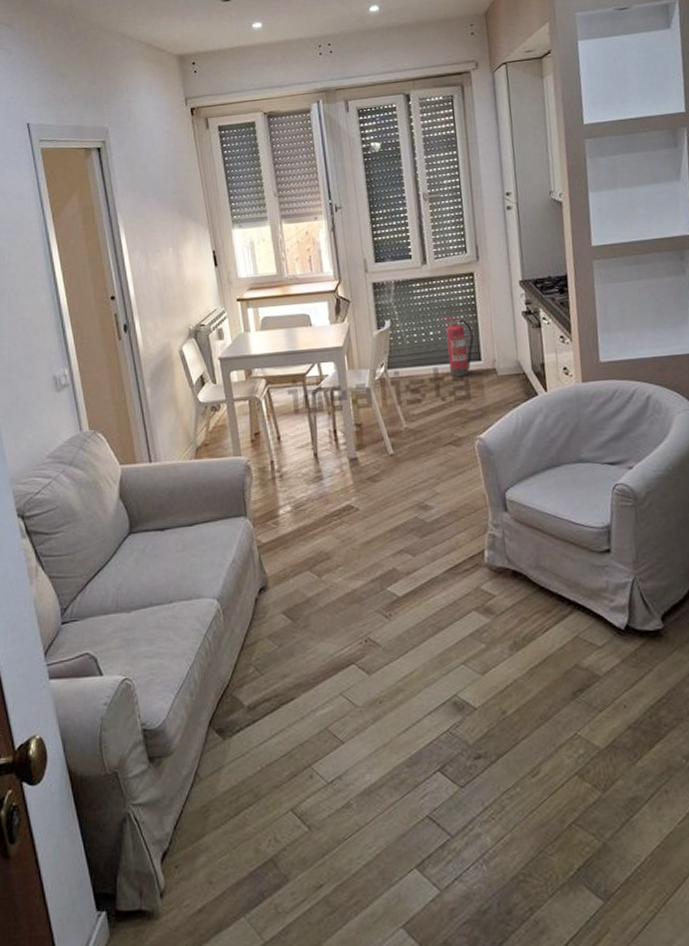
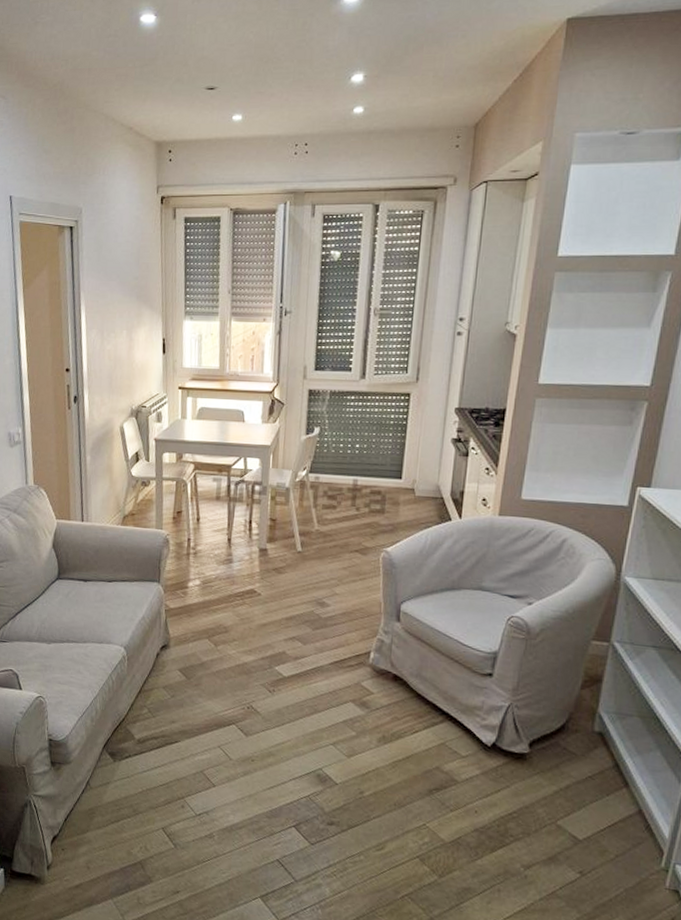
fire extinguisher: present [442,316,474,377] -> none [369,432,398,492]

